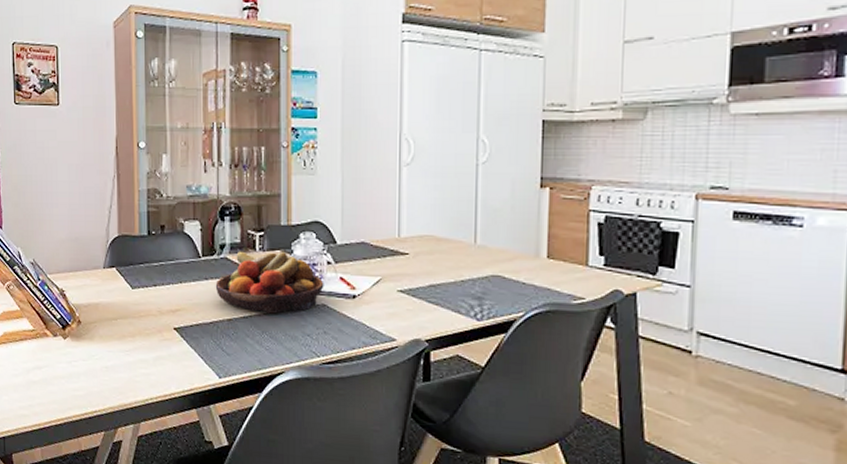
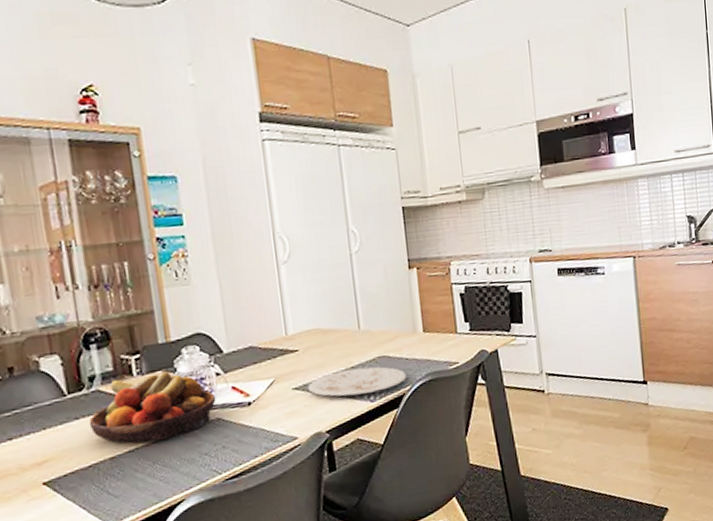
plate: none [413,282,522,311] -> present [307,367,407,397]

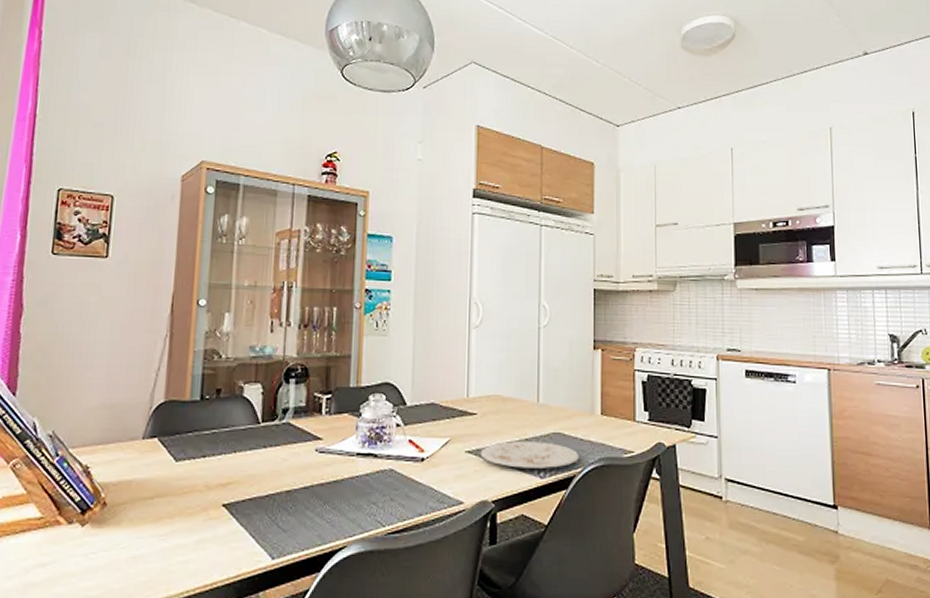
fruit bowl: present [88,370,217,444] -> none [274,414,393,482]

